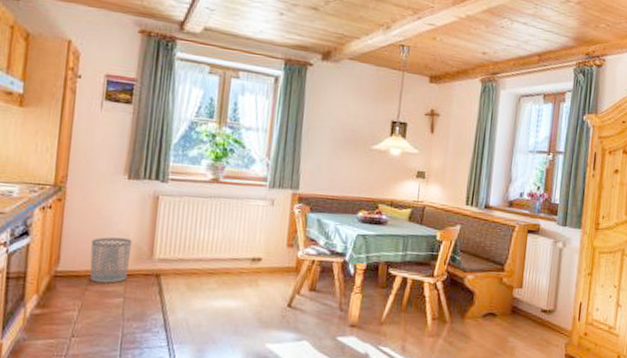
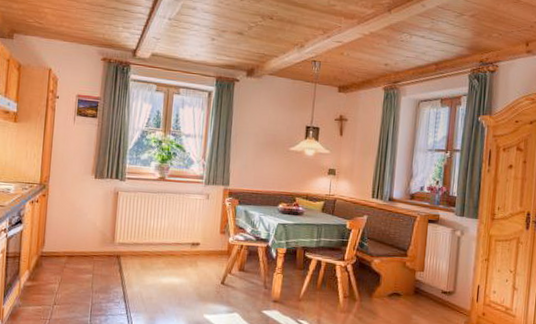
waste bin: present [90,237,132,284] -> none [67,225,99,263]

